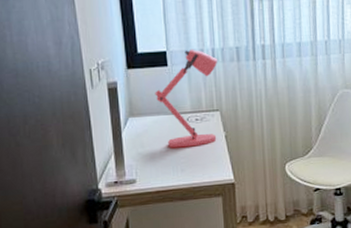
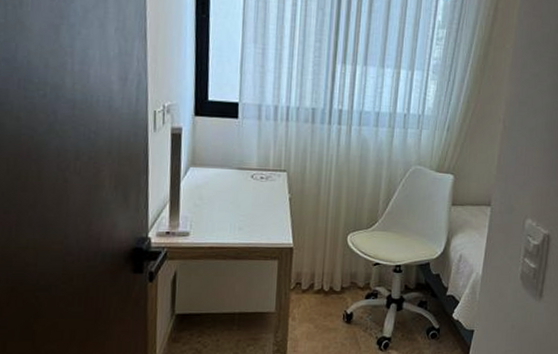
desk lamp: present [155,49,218,148] -> none [221,104,292,205]

